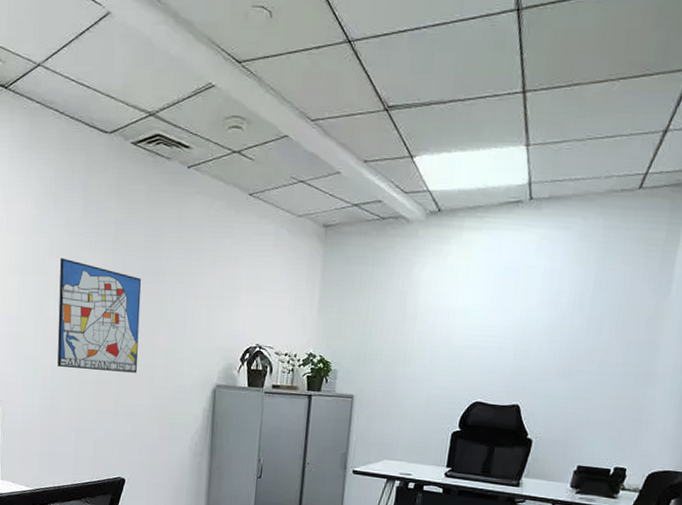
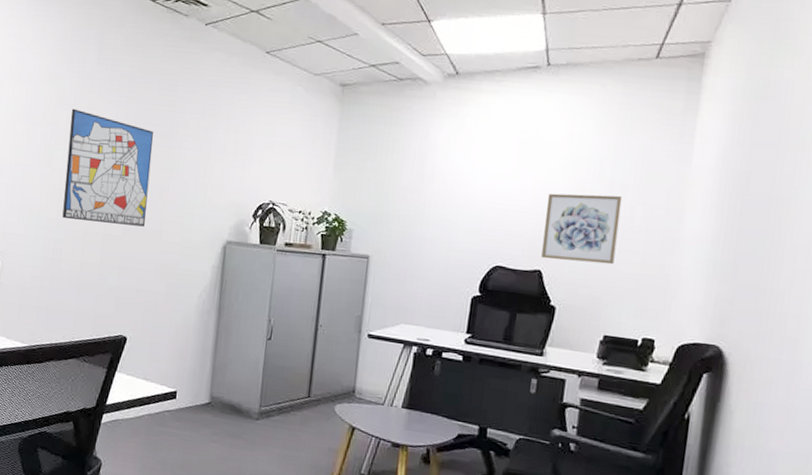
wall art: none [519,329,600,398] -> present [541,193,623,265]

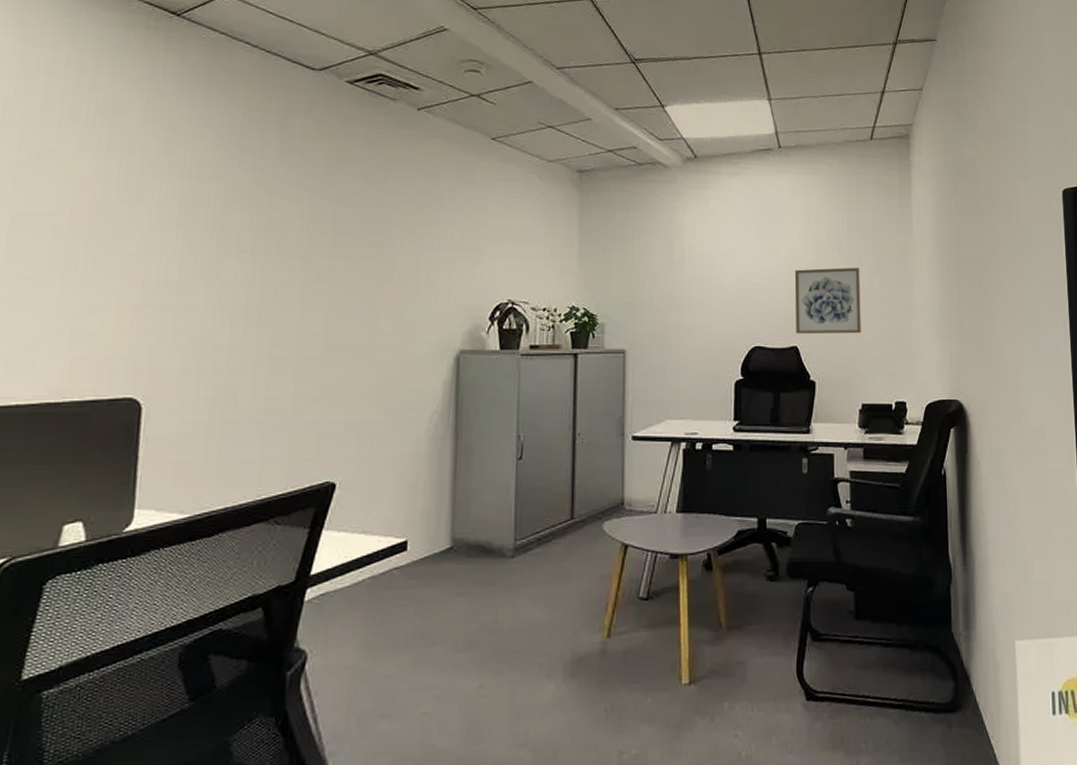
wall art: present [62,108,154,227] -> none [237,208,360,344]

